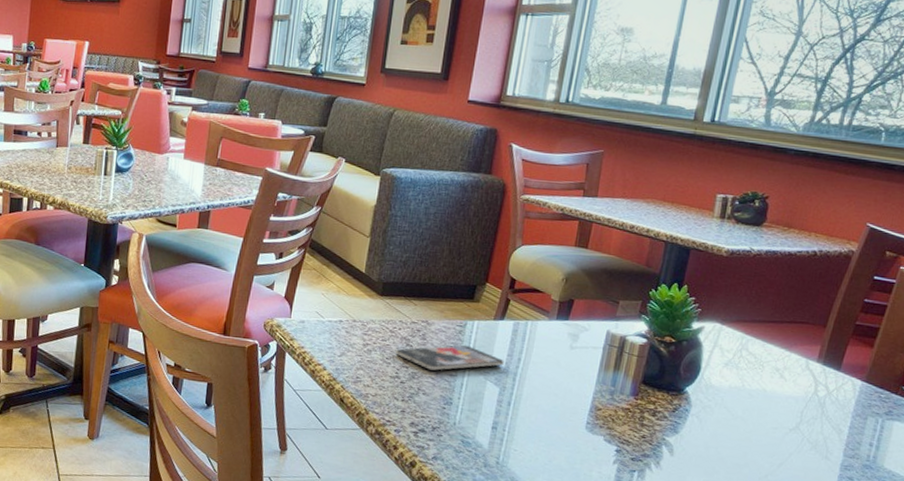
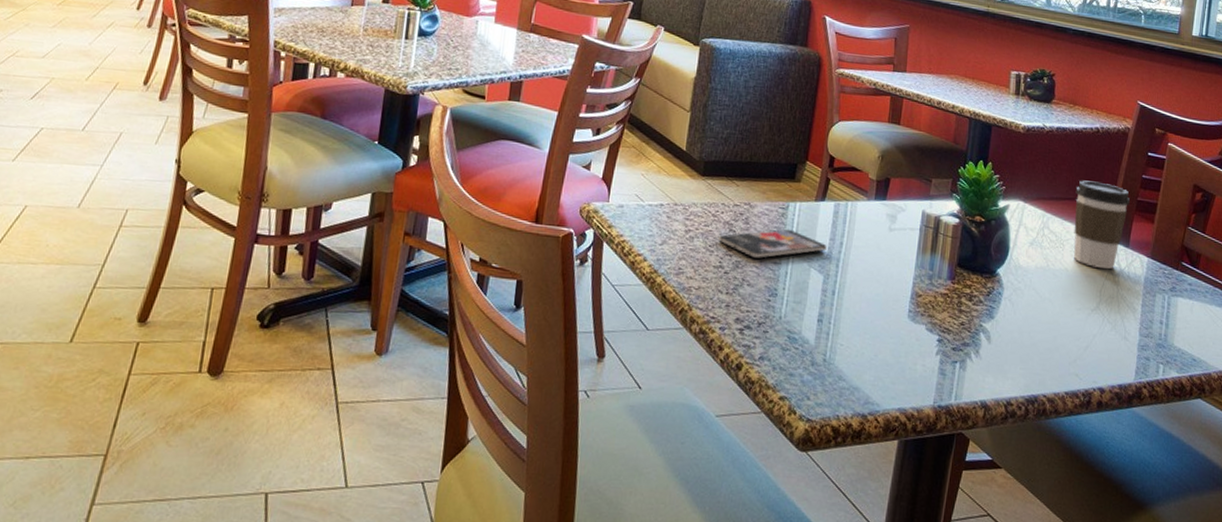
coffee cup: none [774,303,846,392] -> present [1074,180,1130,270]

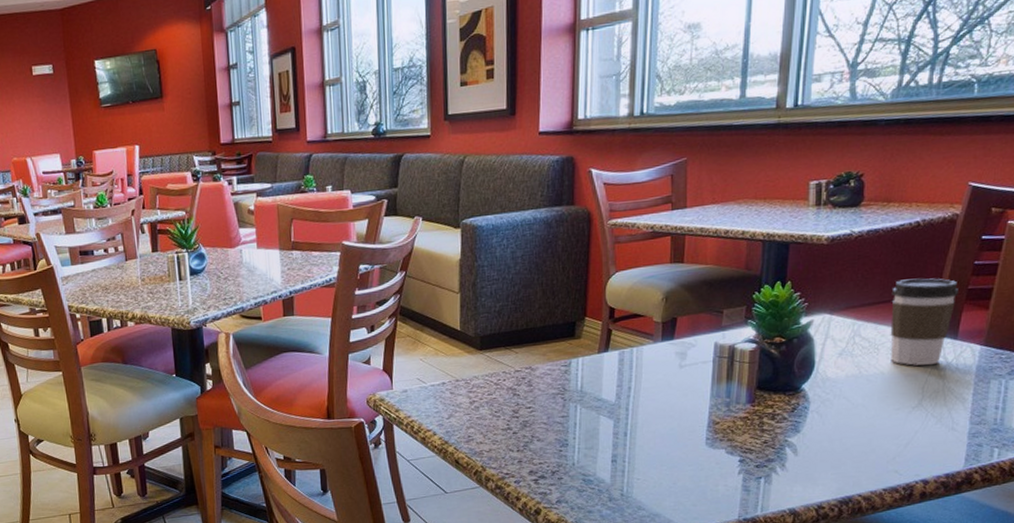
smartphone: present [719,229,827,258] -> none [504,383,614,416]

